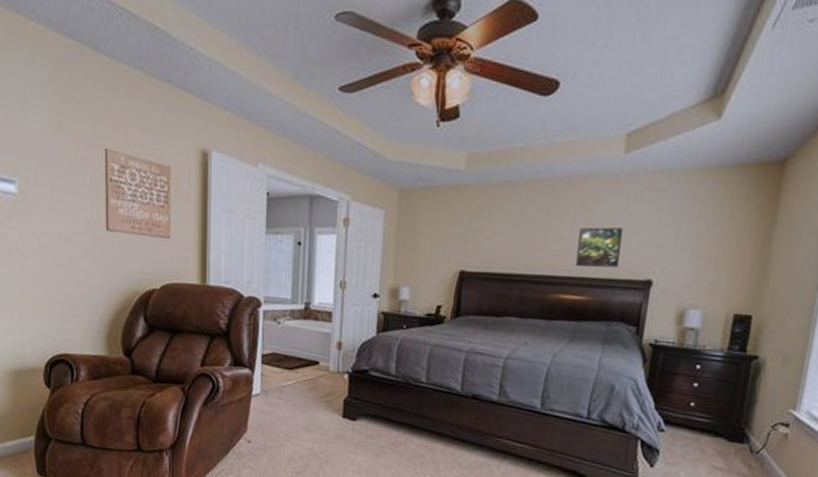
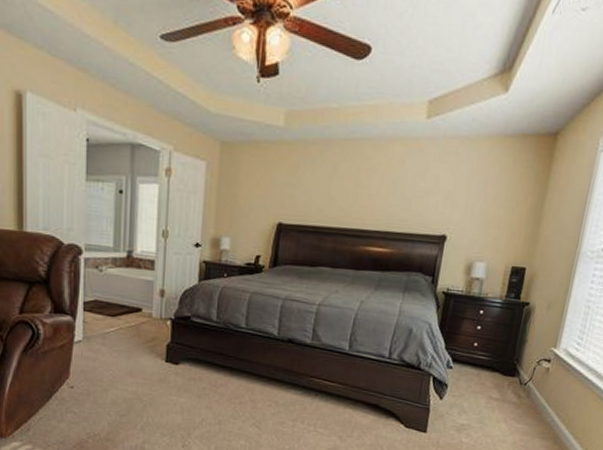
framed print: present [576,227,624,268] -> none [382,185,424,224]

